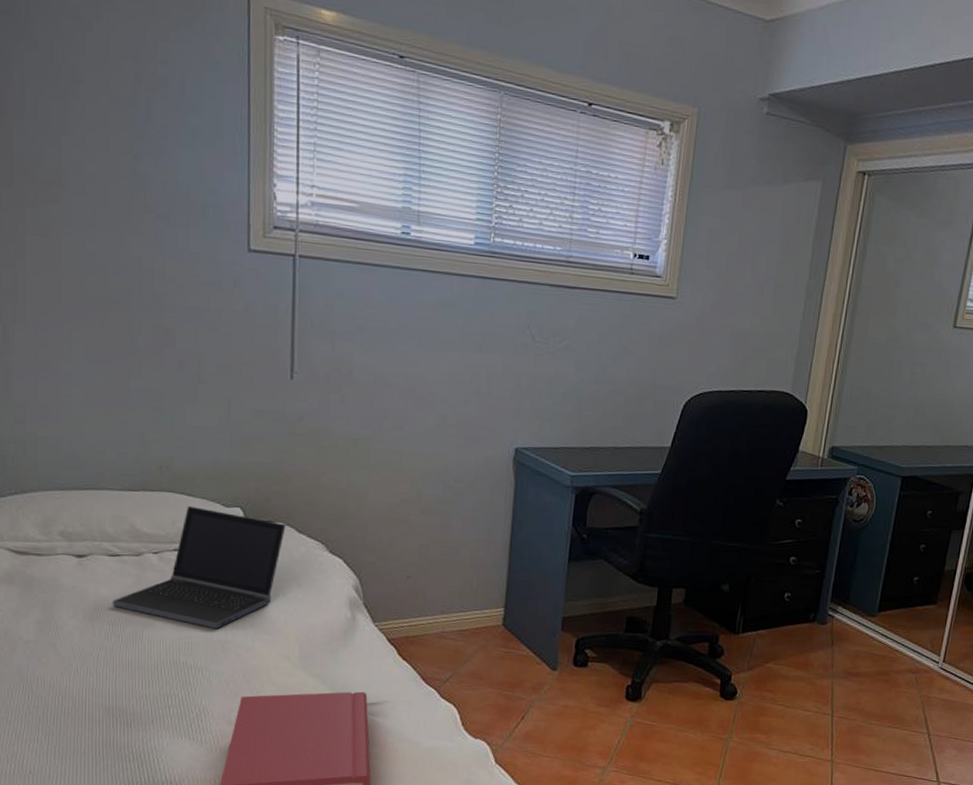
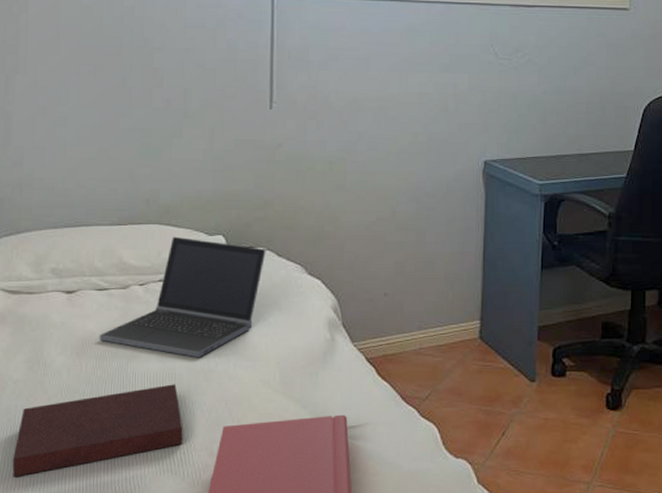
notebook: none [25,653,201,735] -> present [12,384,183,477]

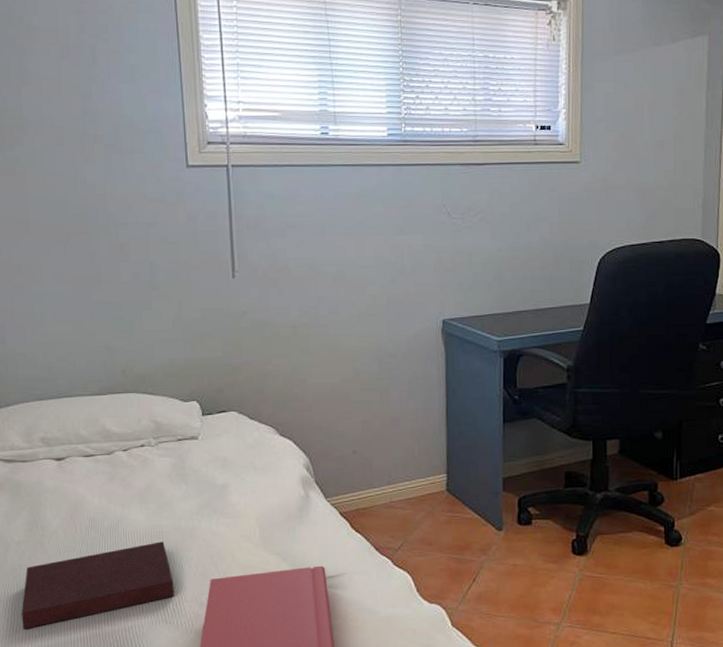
laptop computer: present [99,236,266,358] -> none [90,403,239,517]

